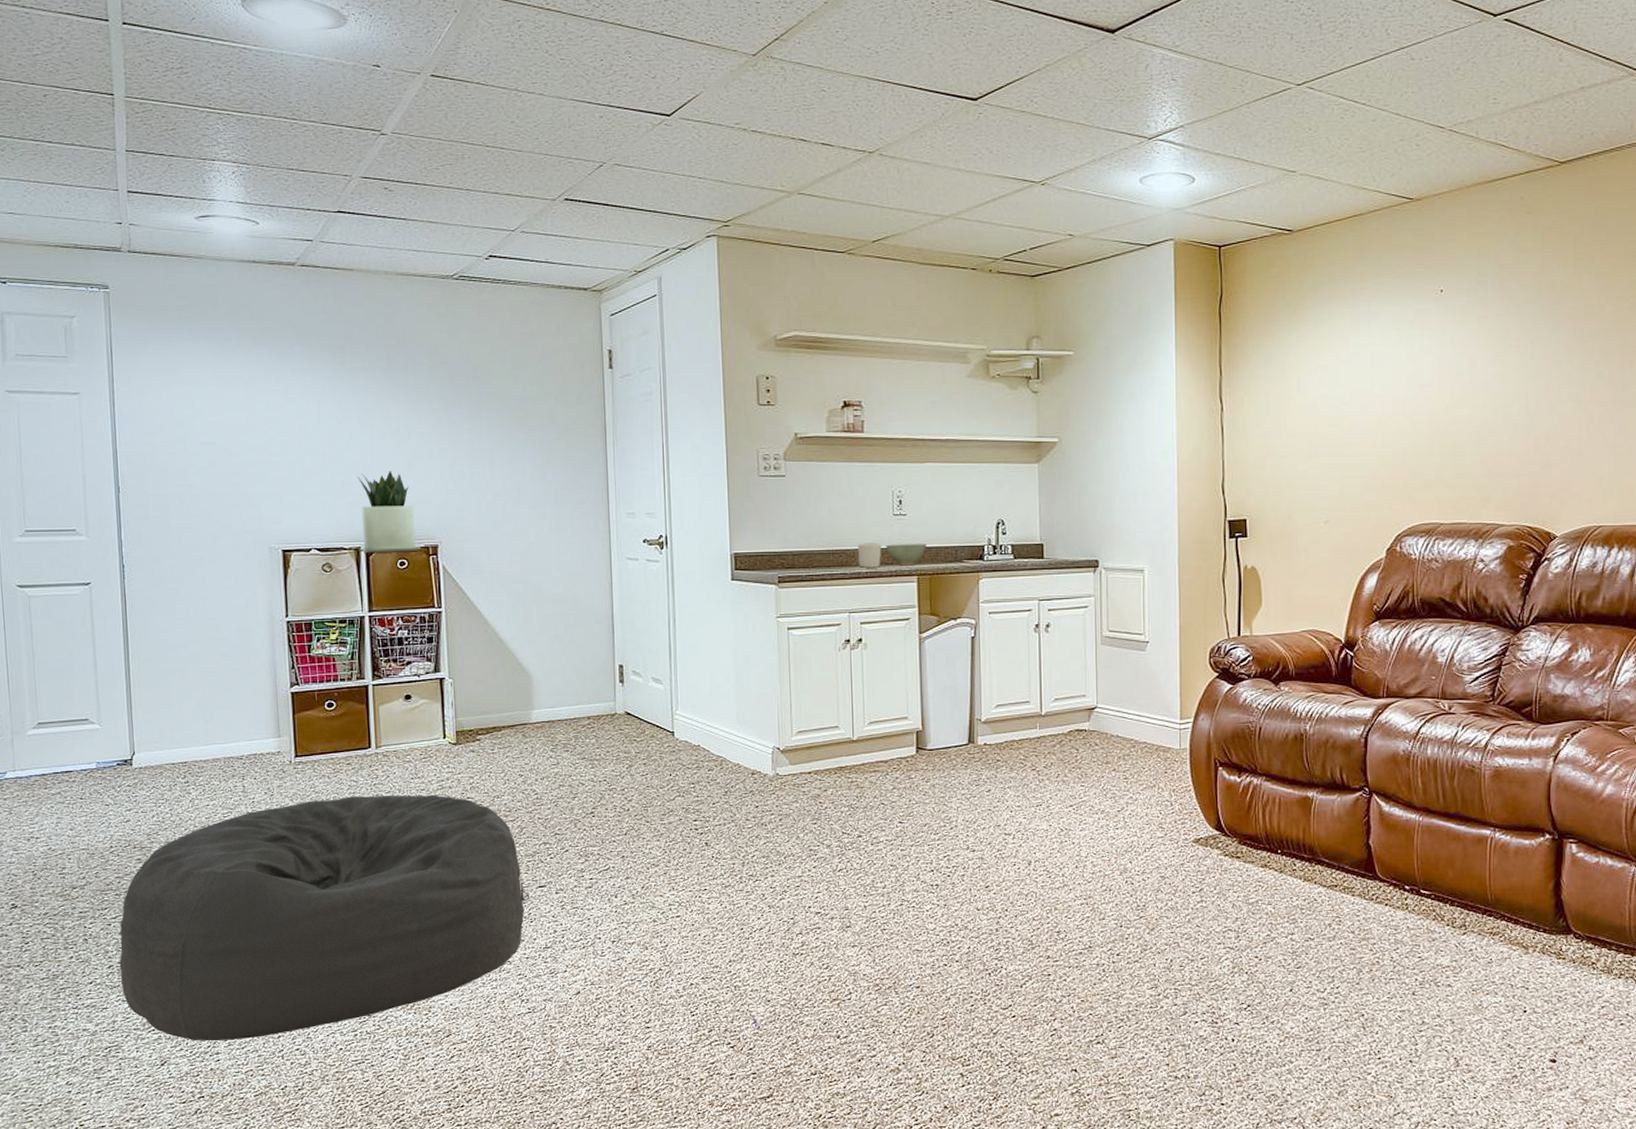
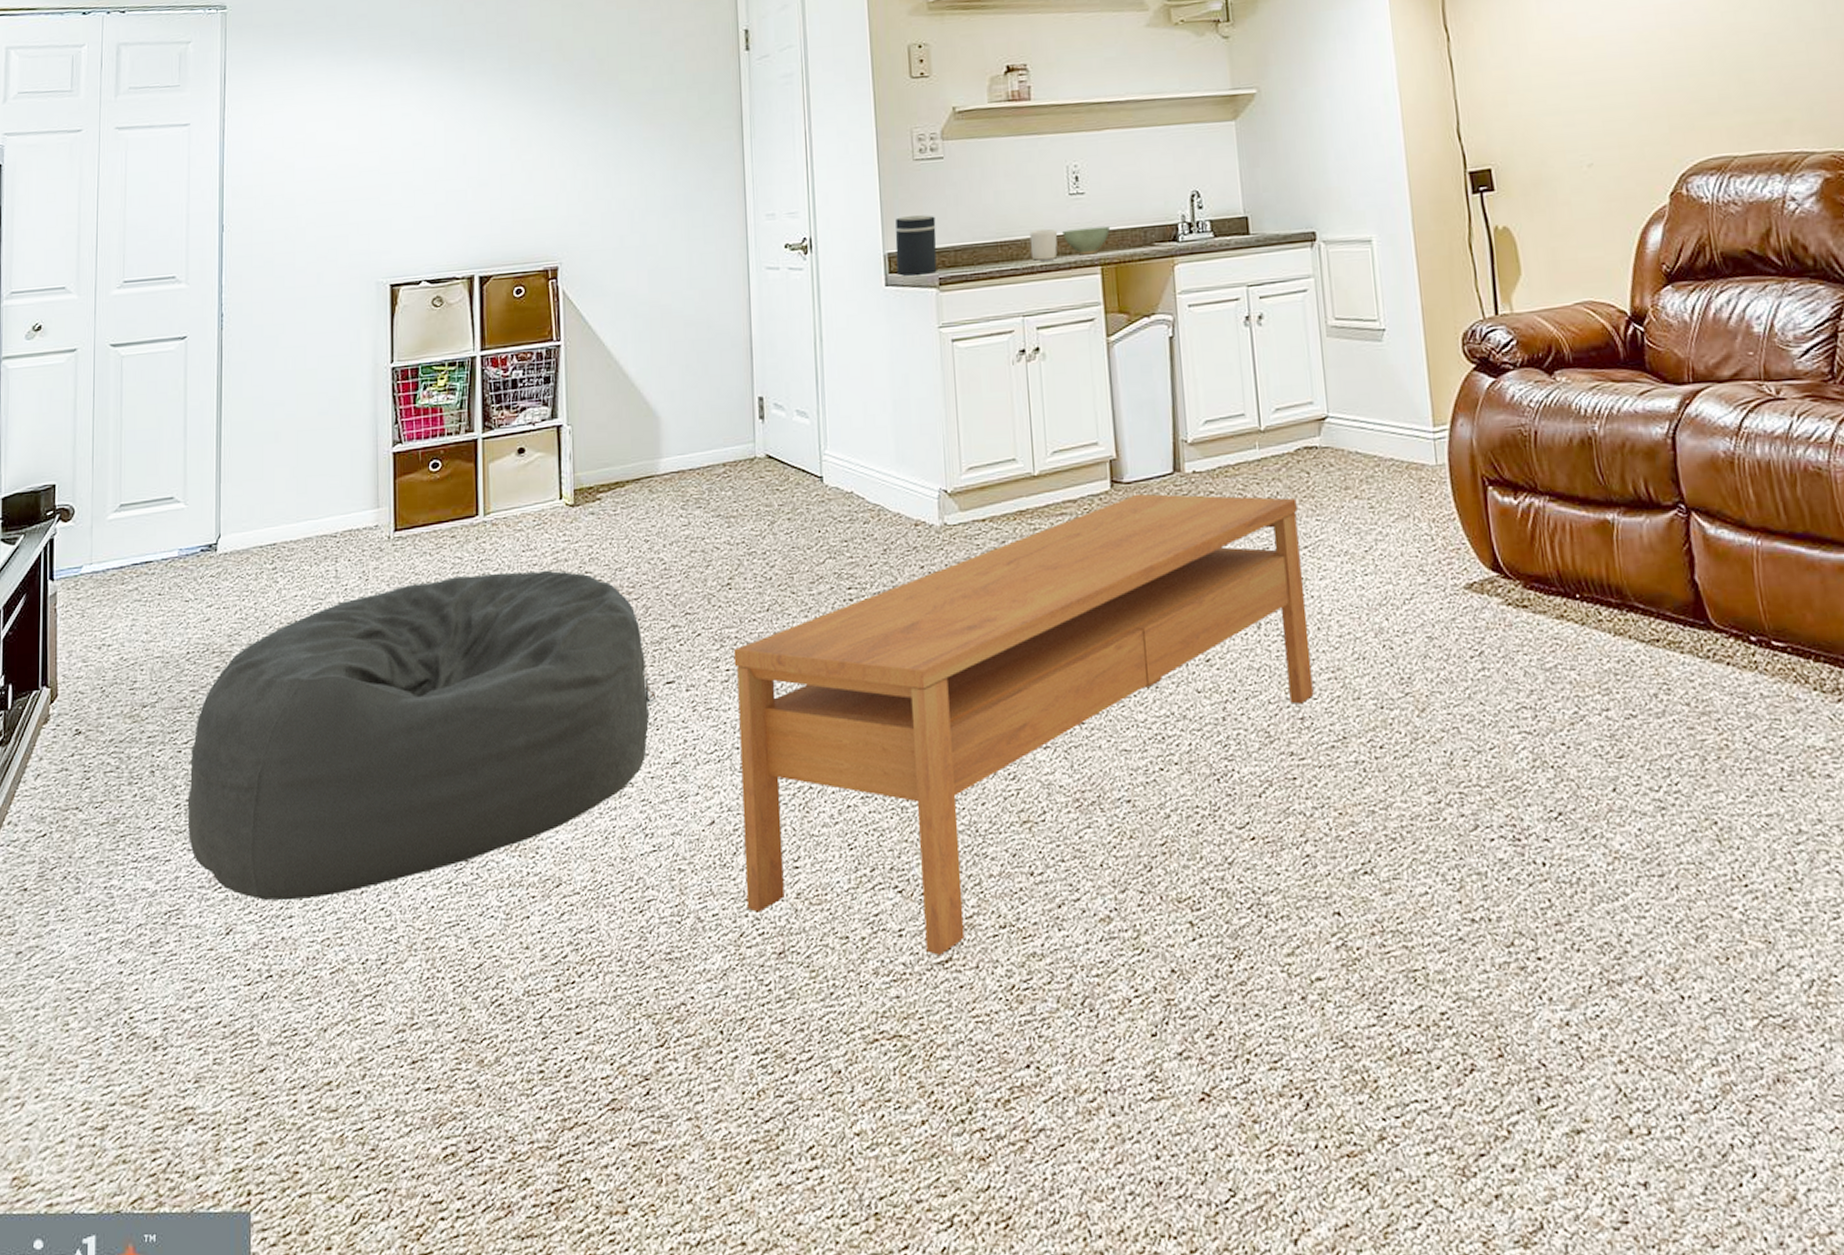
planter: present [357,471,421,554] -> none [472,185,539,283]
coffee table: none [596,758,1069,1093] -> present [733,493,1314,955]
cylinder: none [741,523,777,573] -> present [895,215,937,276]

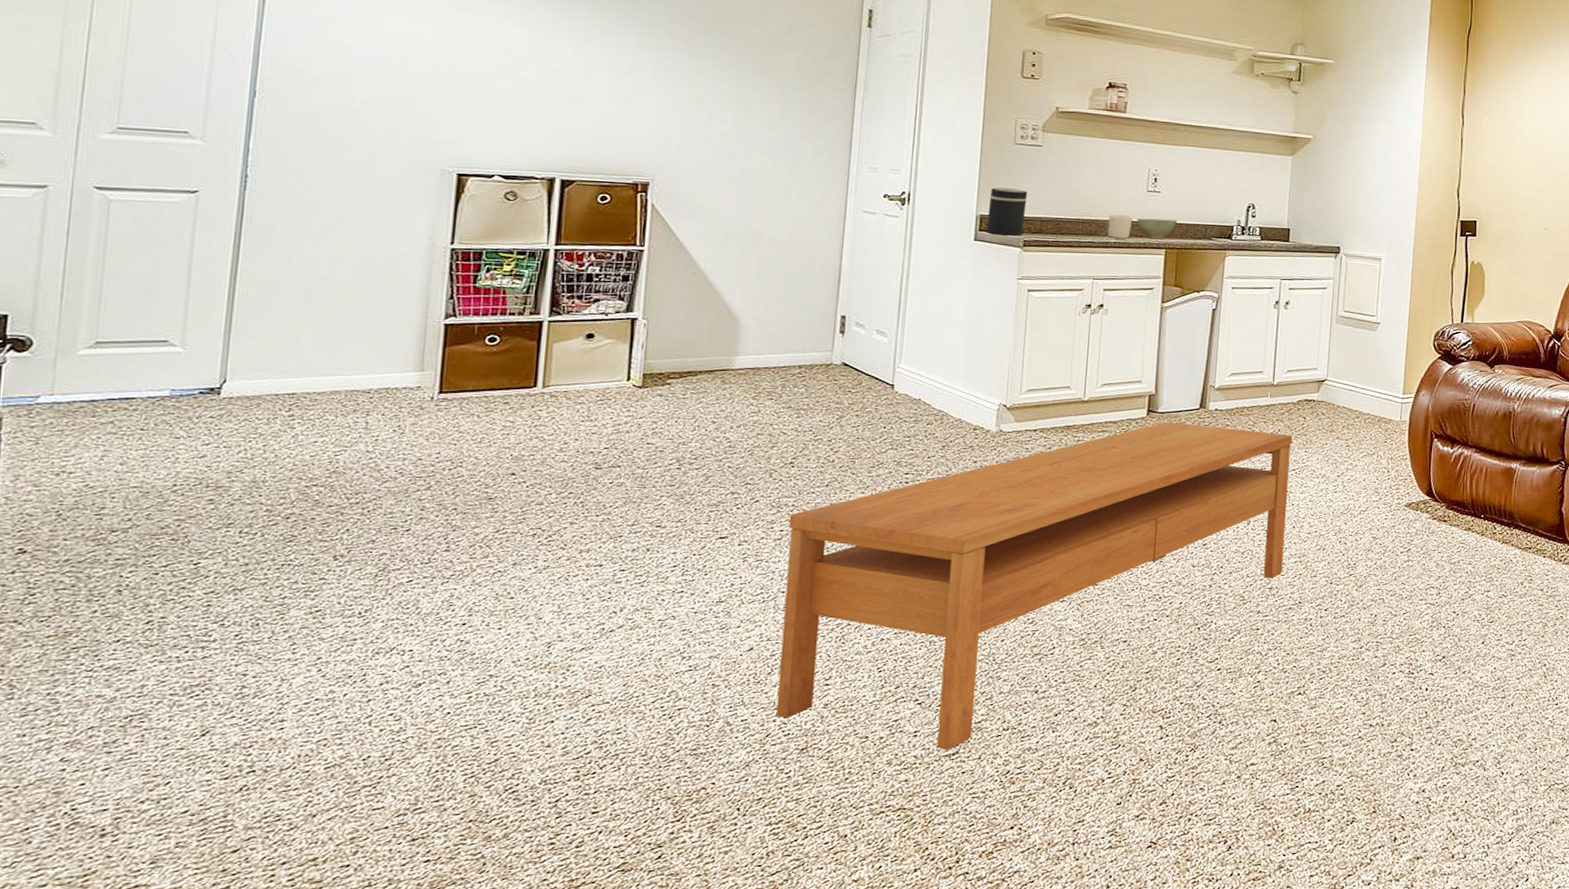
bean bag chair: present [187,570,655,901] -> none [161,437,707,707]

